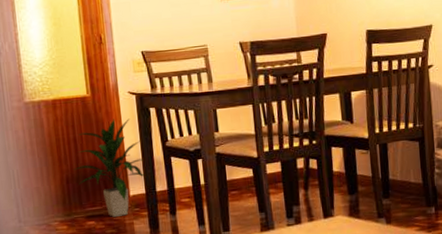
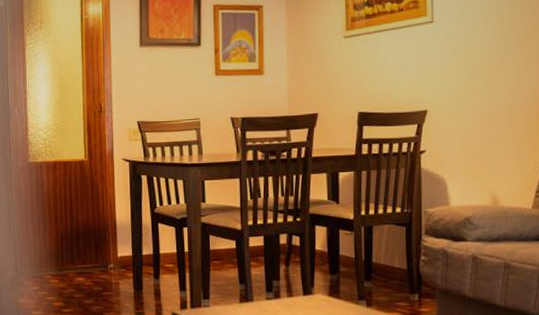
indoor plant: present [74,118,146,217] -> none [68,183,134,275]

